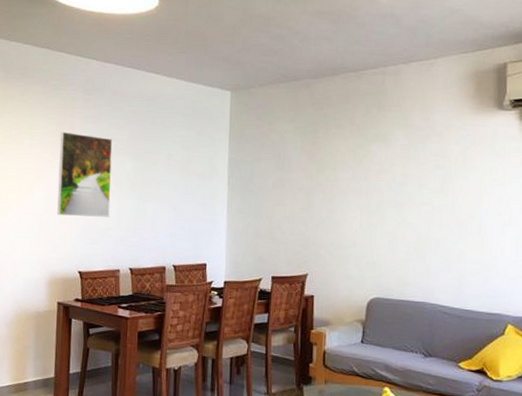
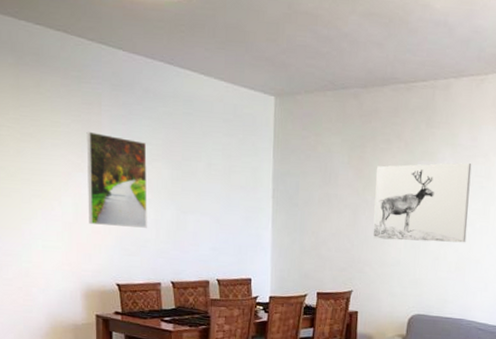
wall art: none [327,142,426,223] -> present [373,162,472,243]

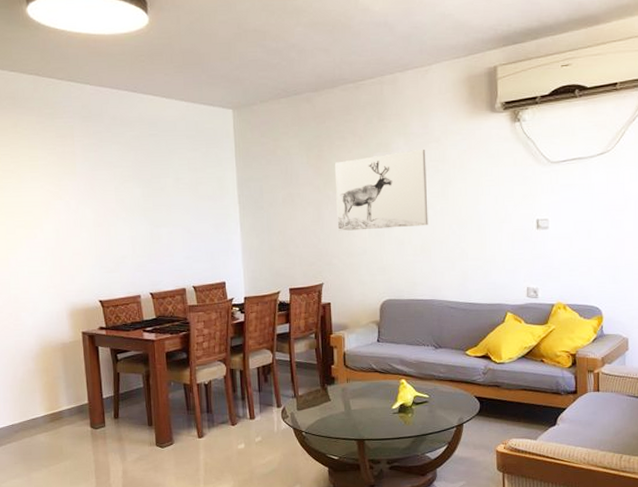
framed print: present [86,131,147,228] -> none [62,161,124,247]

